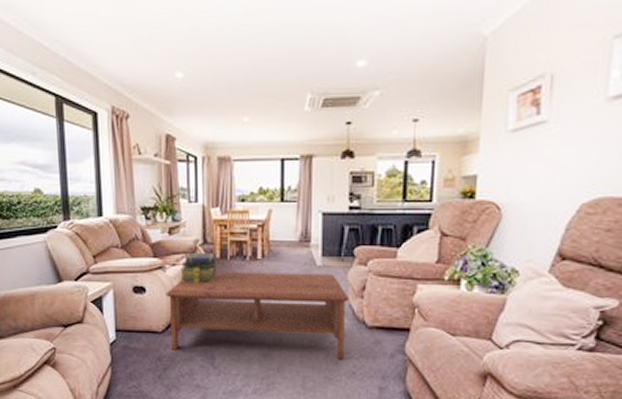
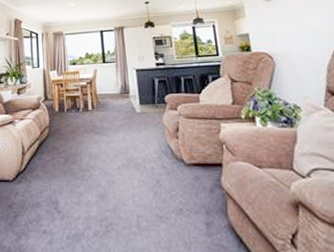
coffee table: present [166,272,350,360] -> none [16,119,170,198]
stack of books: present [180,252,217,283] -> none [27,107,57,134]

